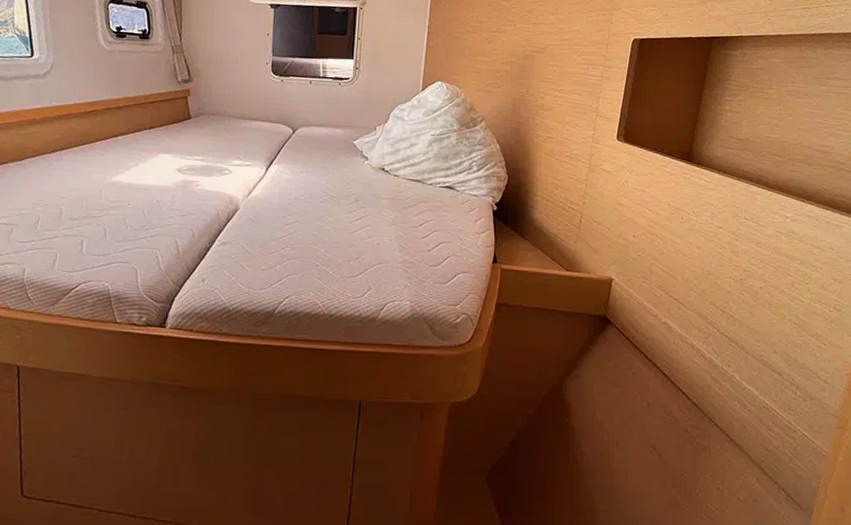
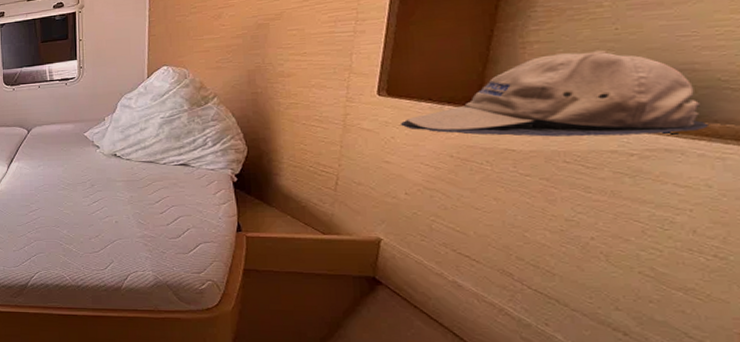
baseball cap: none [632,123,833,202] -> present [400,50,710,137]

